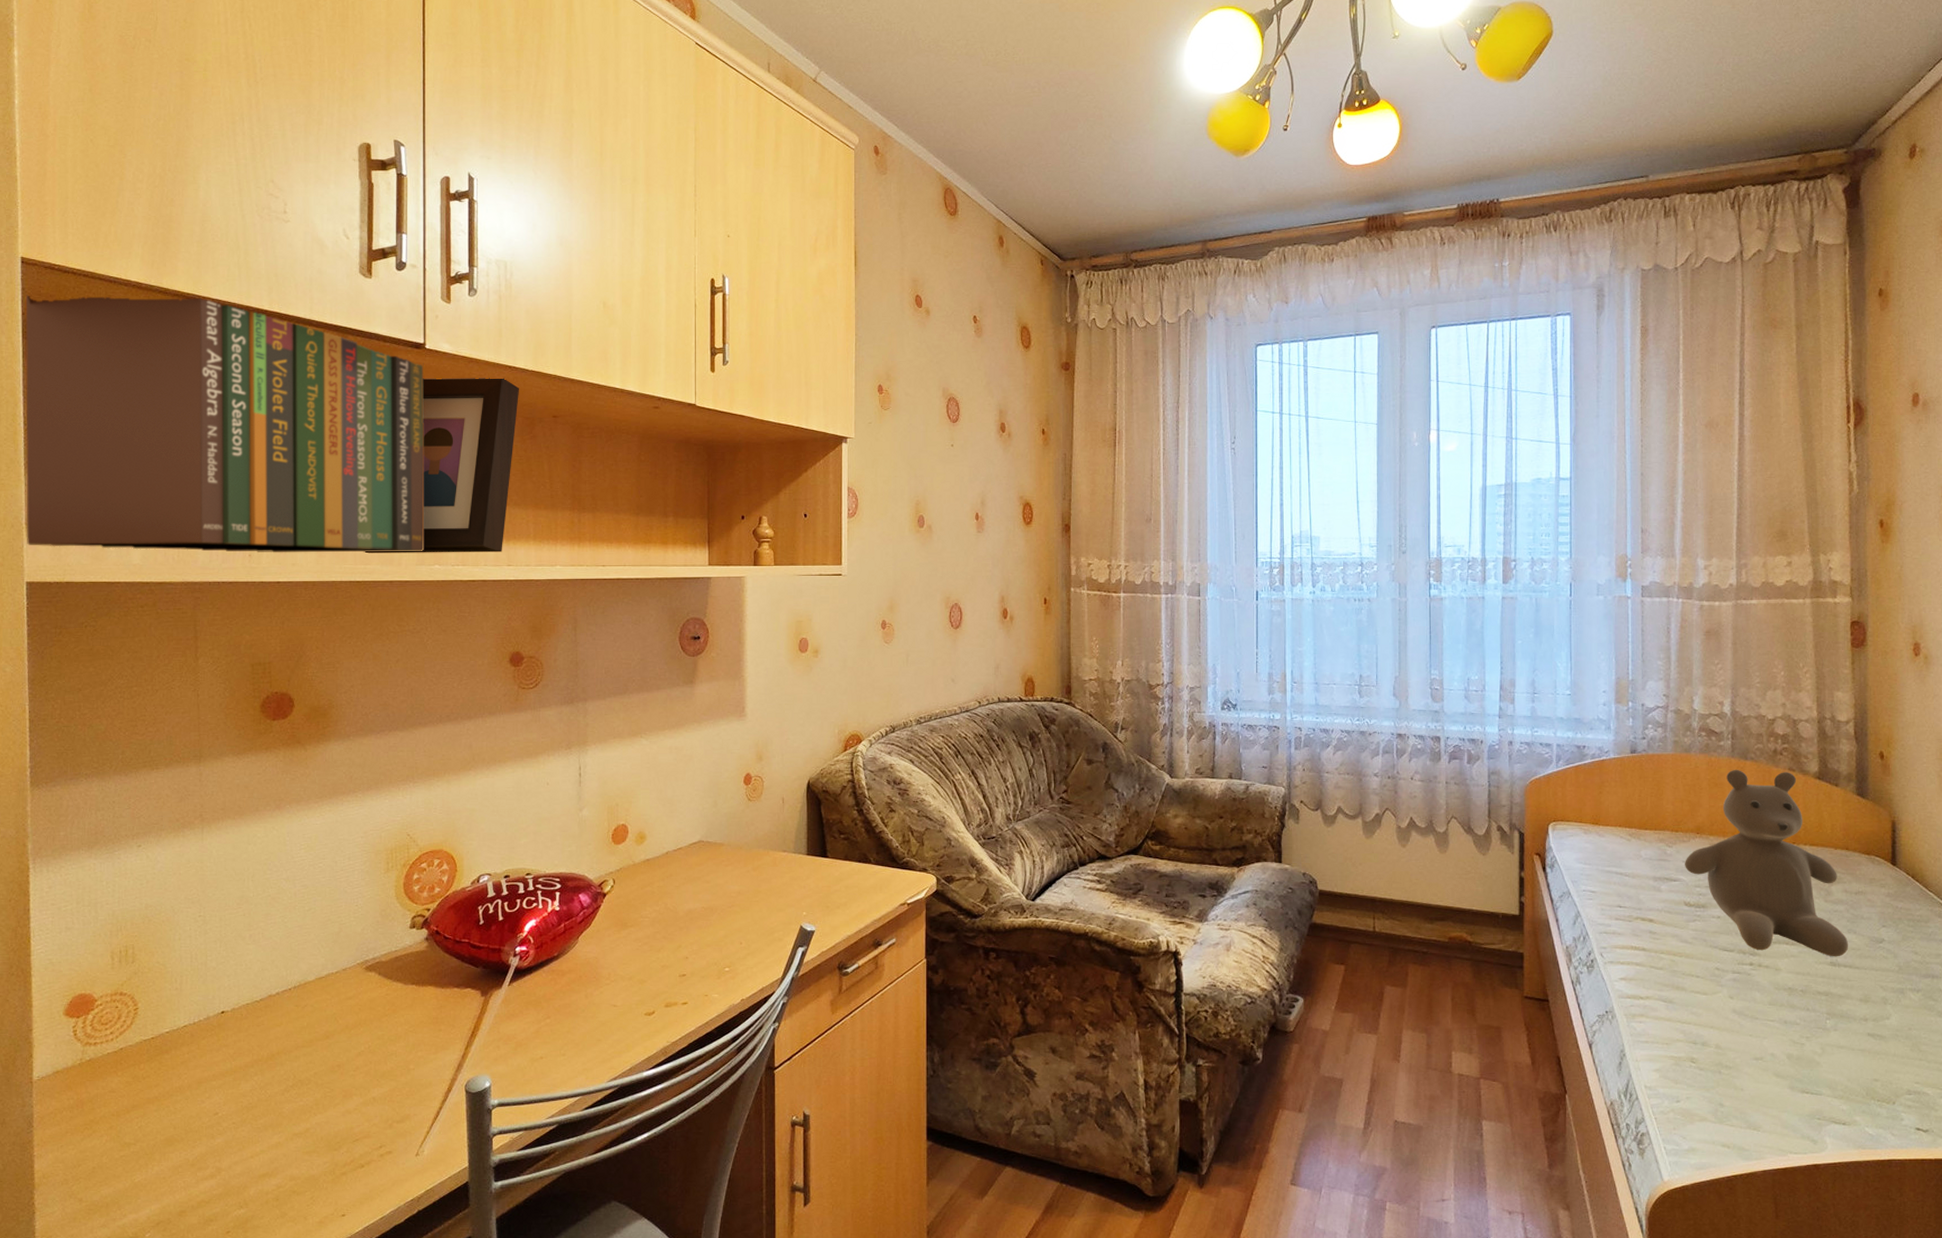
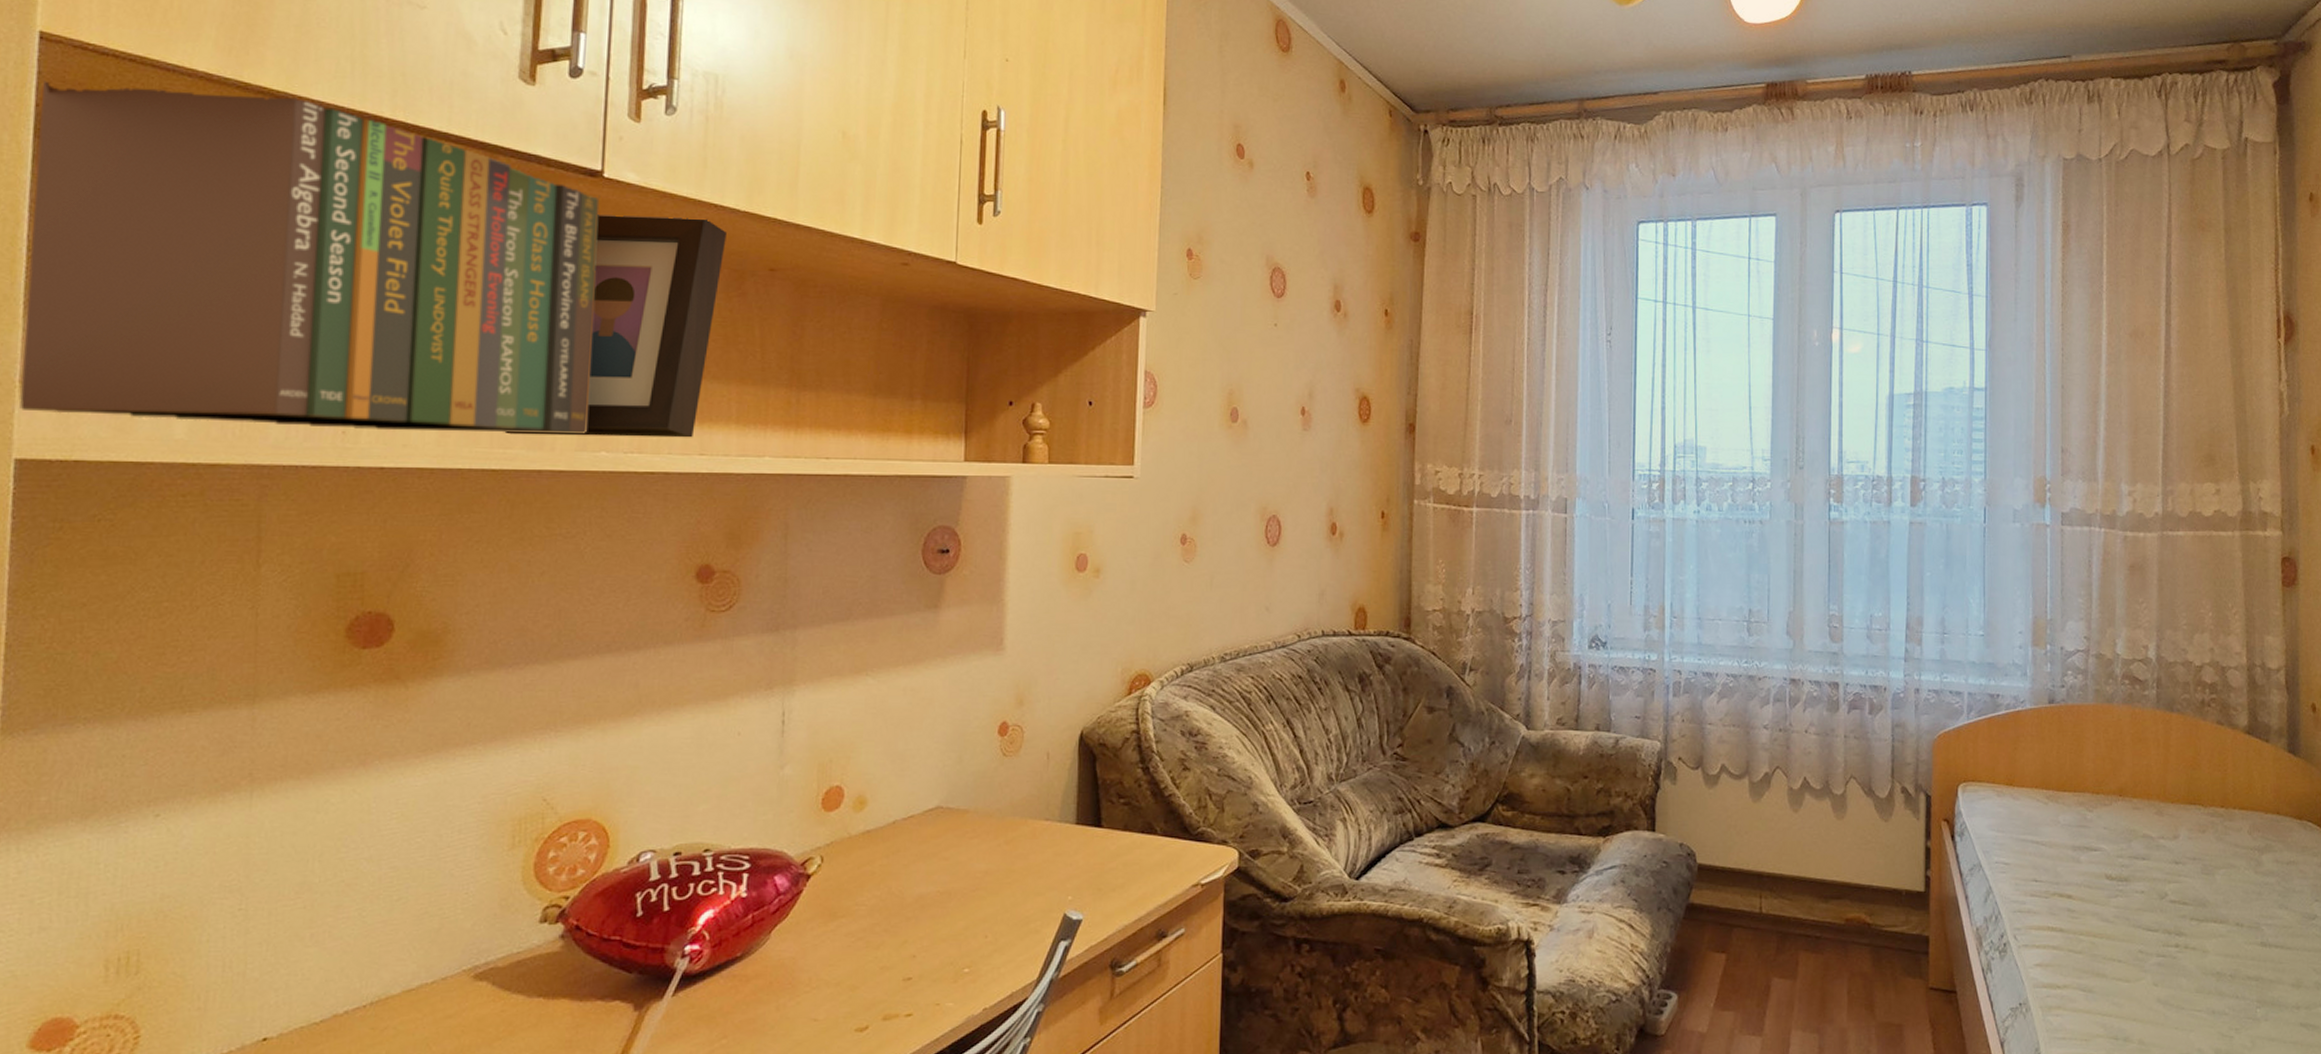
stuffed bear: present [1685,770,1849,957] -> none [2106,723,2280,937]

